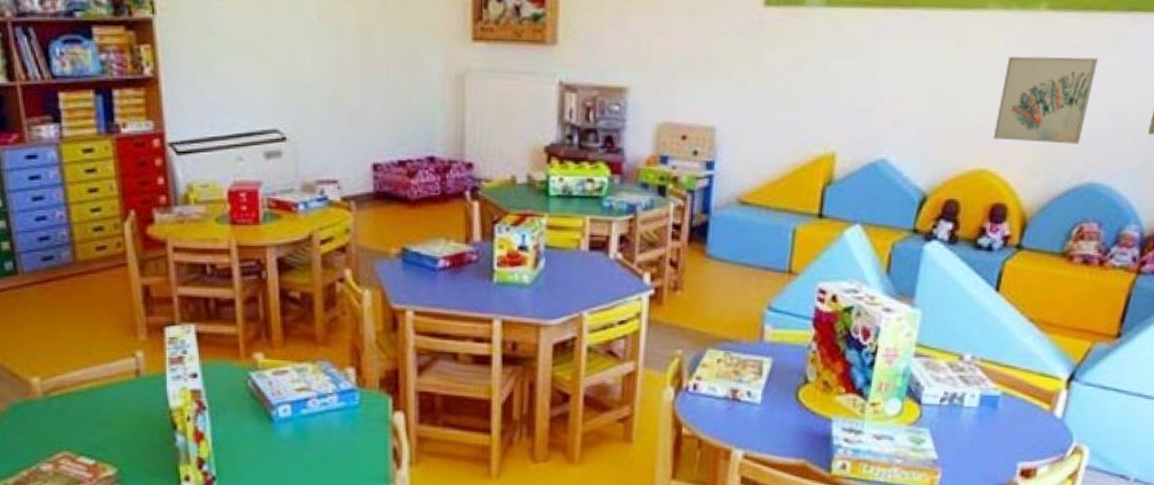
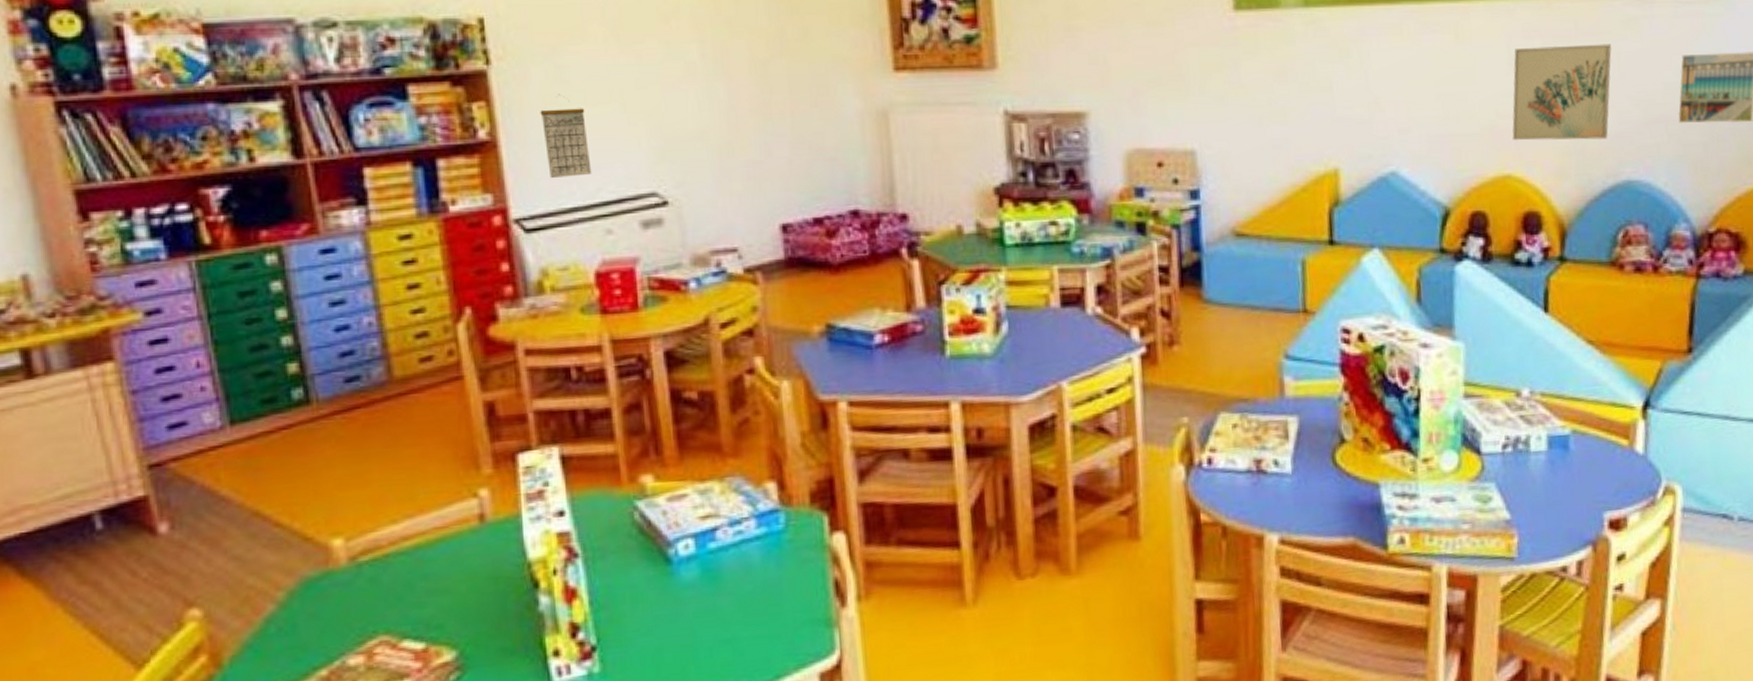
calendar: none [192,42,229,112] -> present [540,94,592,179]

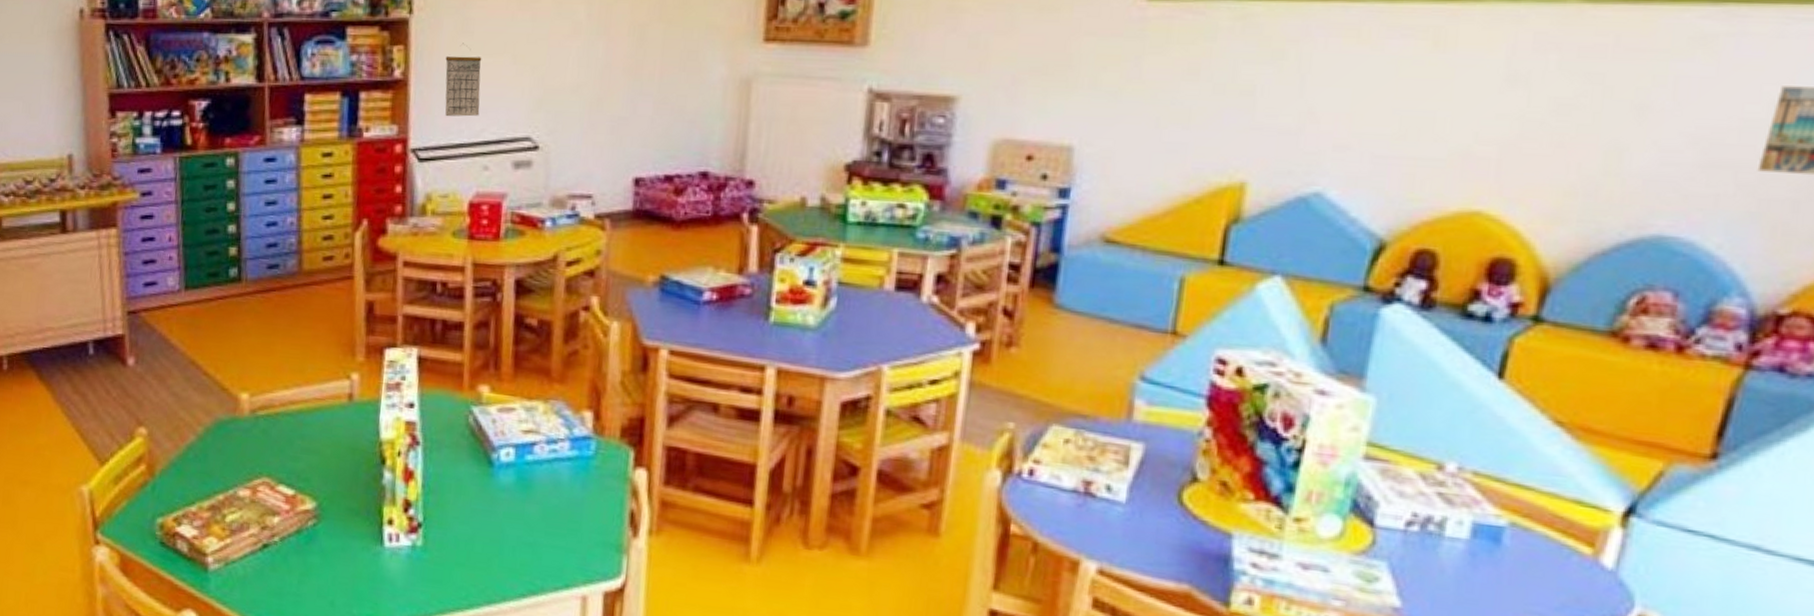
wall art: present [1512,44,1612,141] -> none [1492,62,1667,182]

